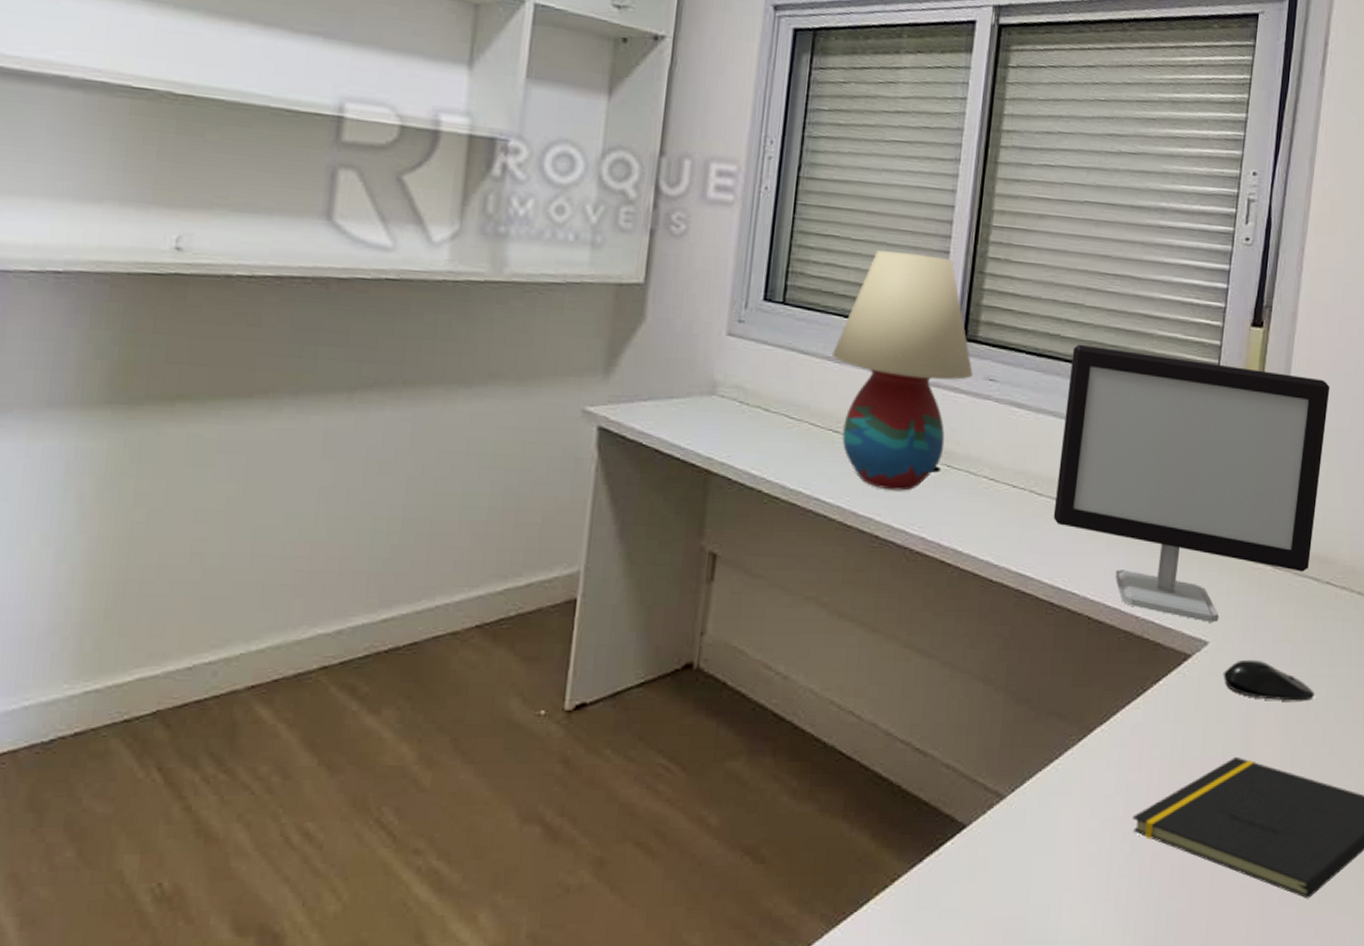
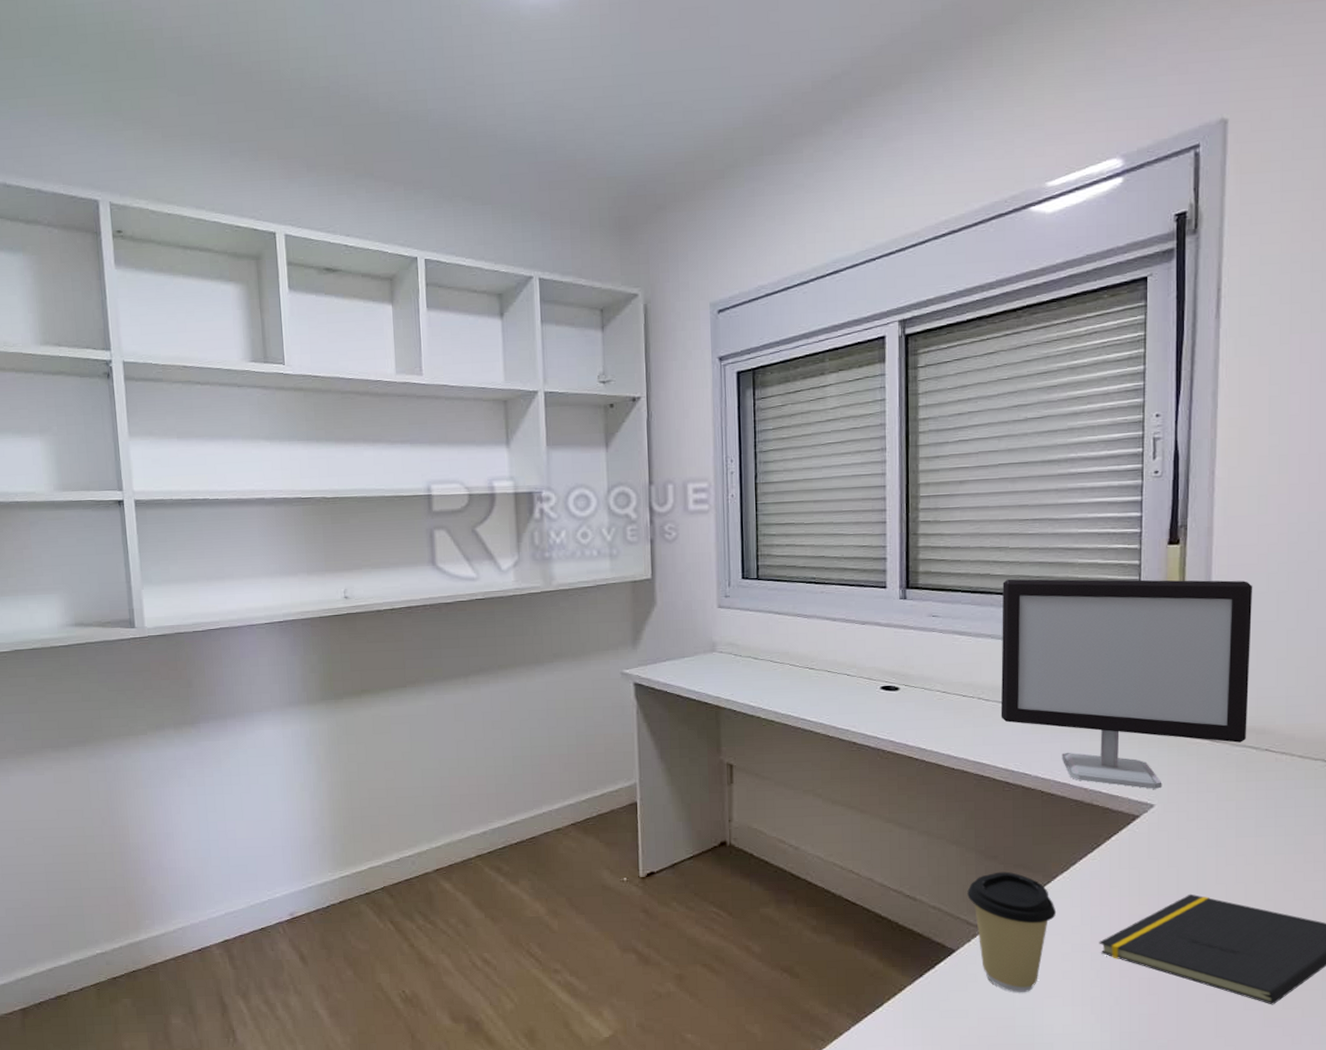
table lamp: present [832,250,973,491] -> none [801,527,918,708]
coffee cup: none [989,720,1090,884] -> present [967,871,1057,992]
computer mouse: present [1223,659,1314,701] -> none [1171,816,1262,848]

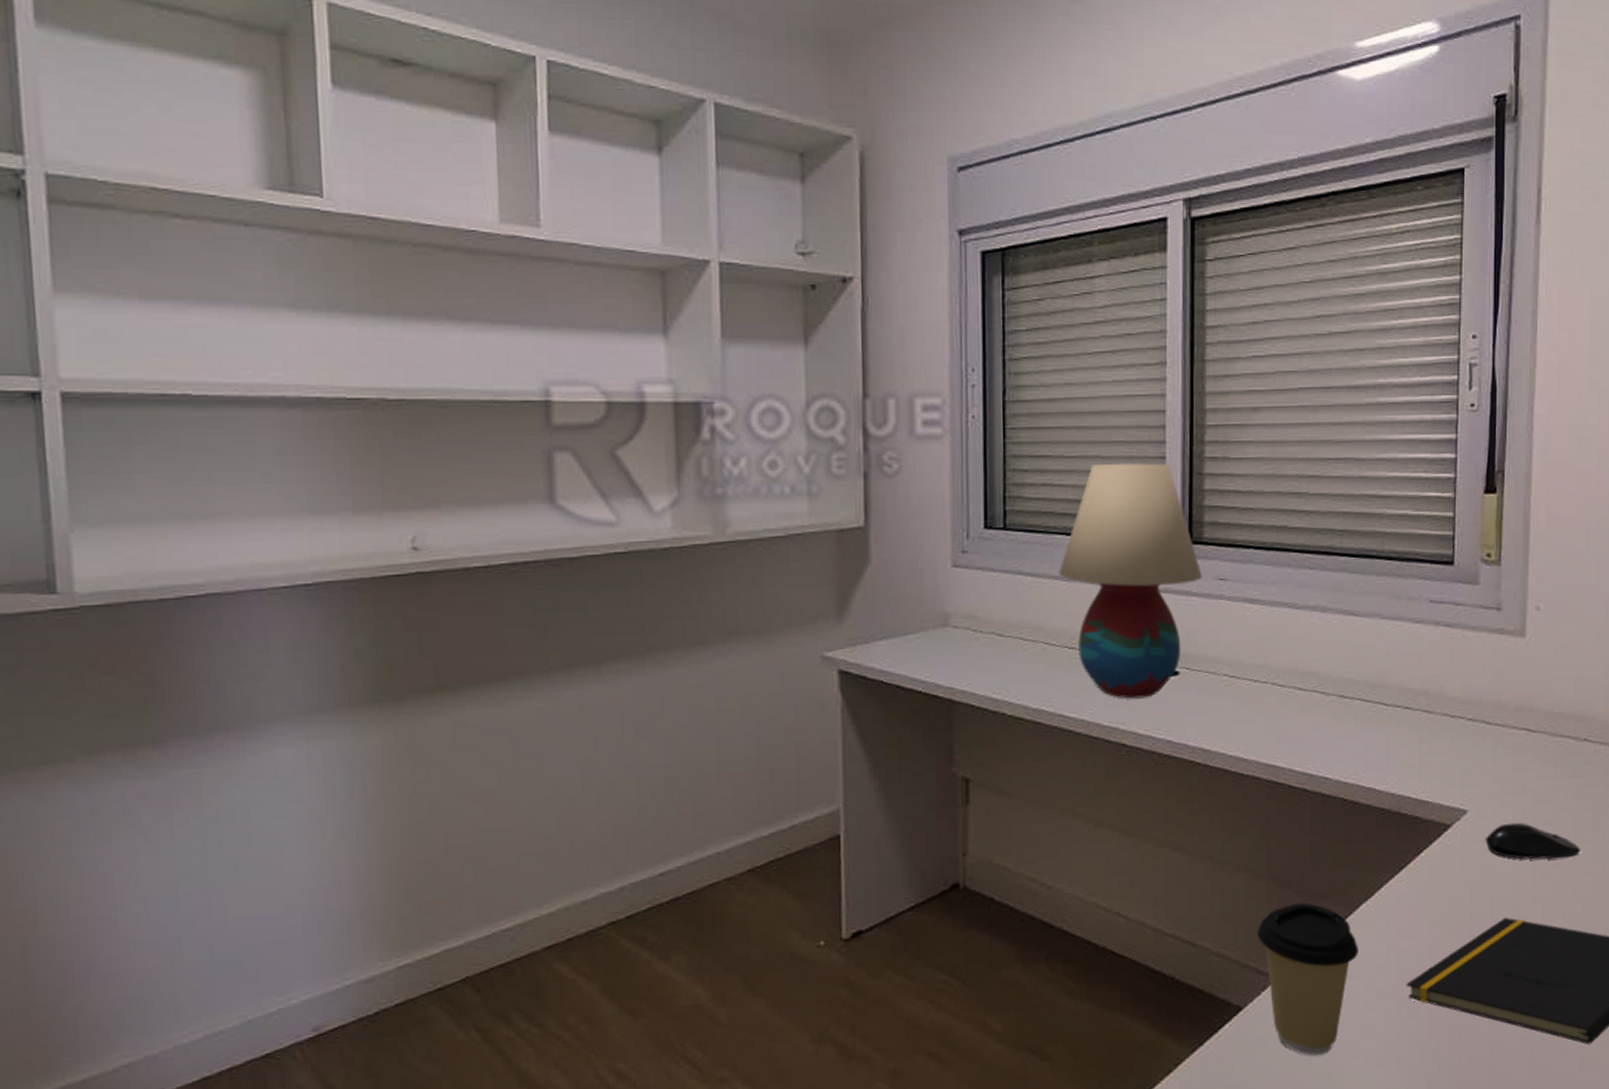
table lamp: none [801,527,918,708] -> present [1059,463,1202,699]
computer monitor: present [1000,578,1253,789] -> none [1298,532,1573,792]
computer mouse: none [1171,816,1262,848] -> present [1485,822,1580,859]

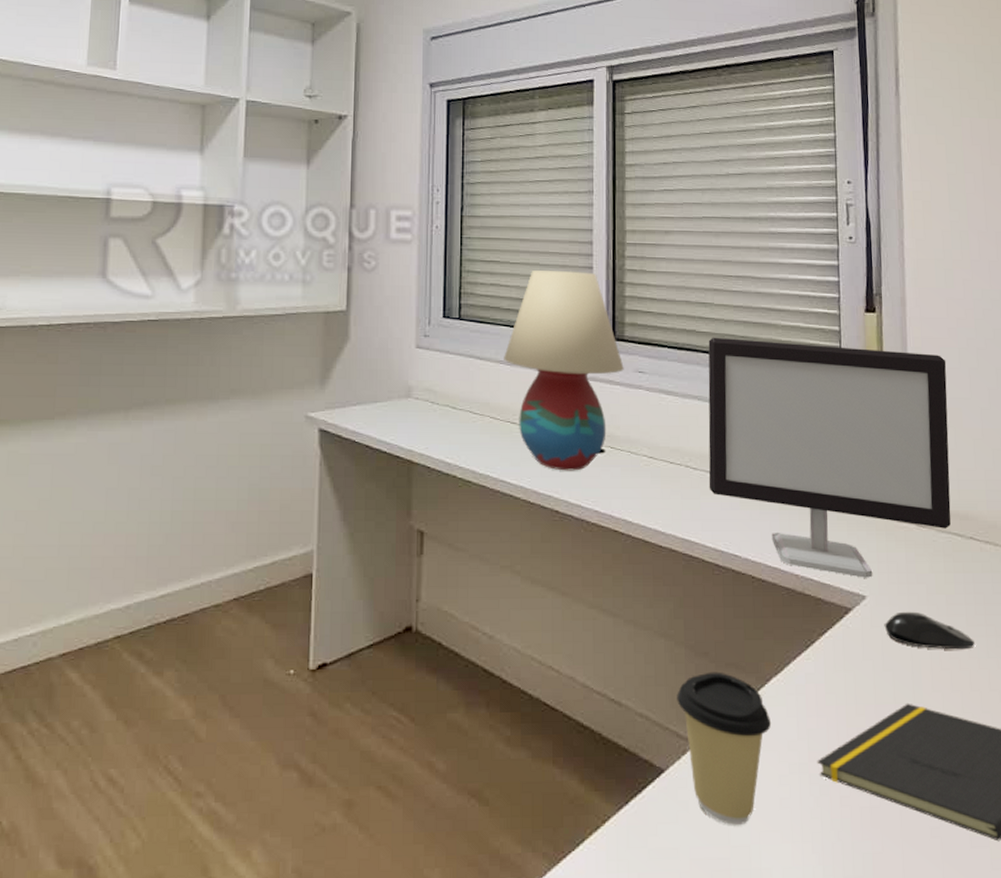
computer monitor: none [1298,532,1573,792] -> present [708,337,951,578]

